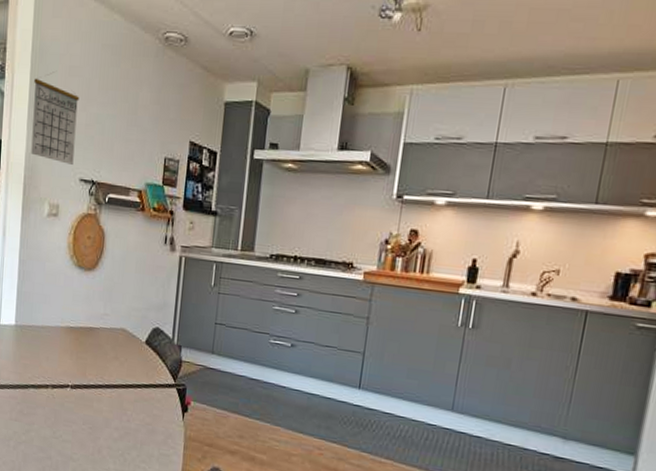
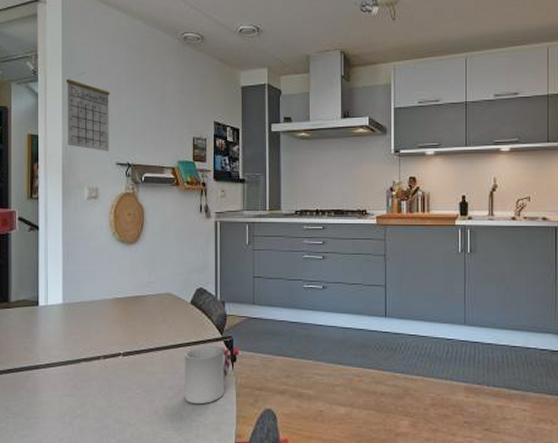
cup: none [130,390,183,451] -> present [185,345,231,404]

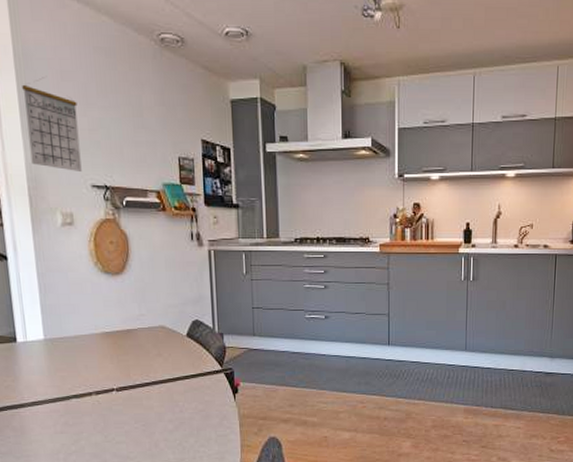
cup: present [185,345,231,404] -> none [183,378,233,436]

